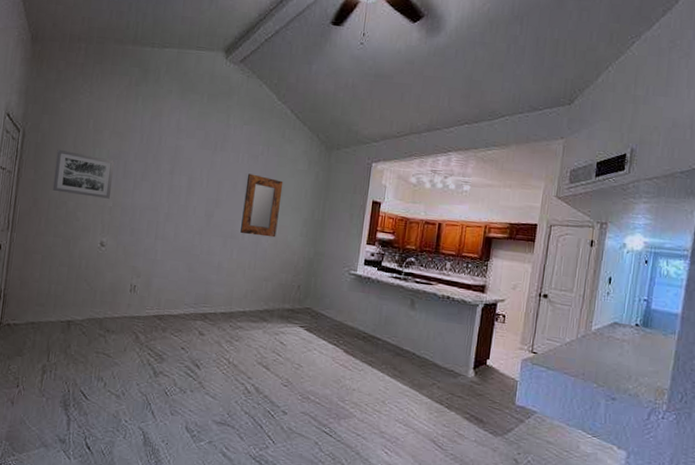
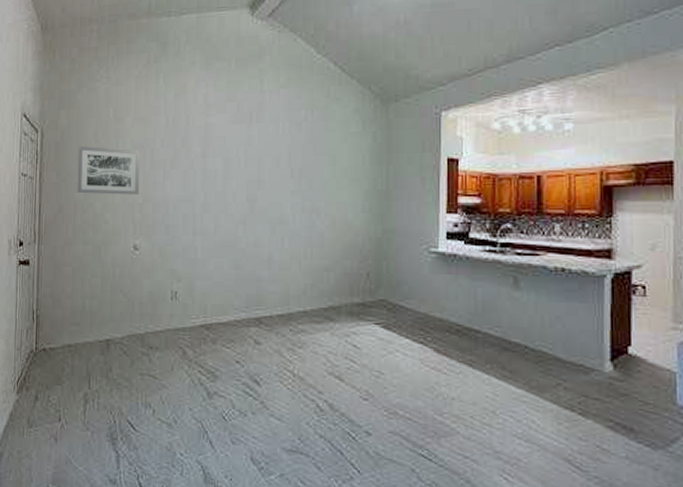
home mirror: present [240,173,283,238] -> none [290,145,335,218]

